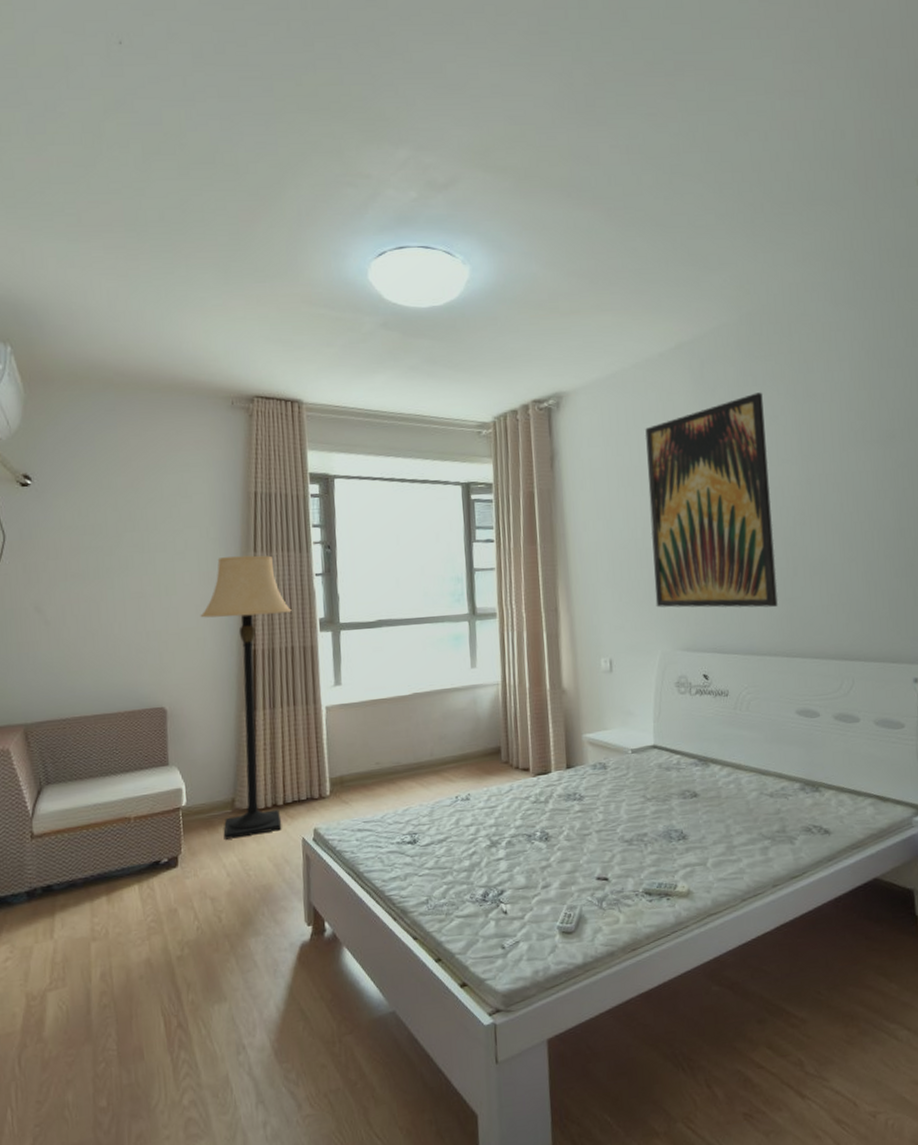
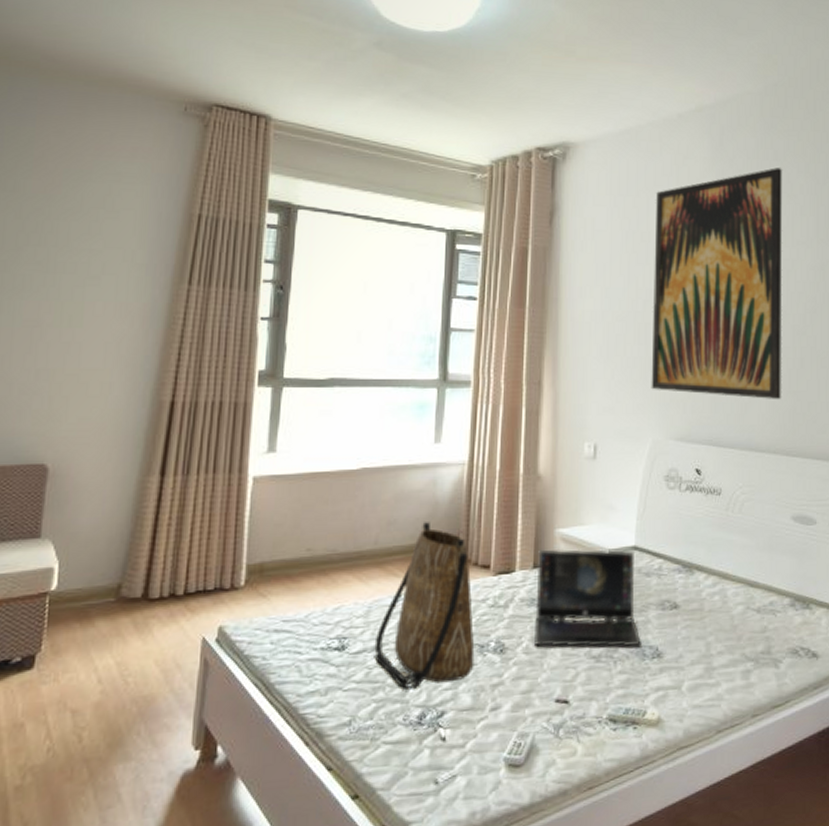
lamp: present [200,555,292,840] -> none [100,288,226,636]
tote bag: none [439,735,525,874] -> present [374,522,475,691]
laptop: none [569,749,667,834] -> present [533,549,641,647]

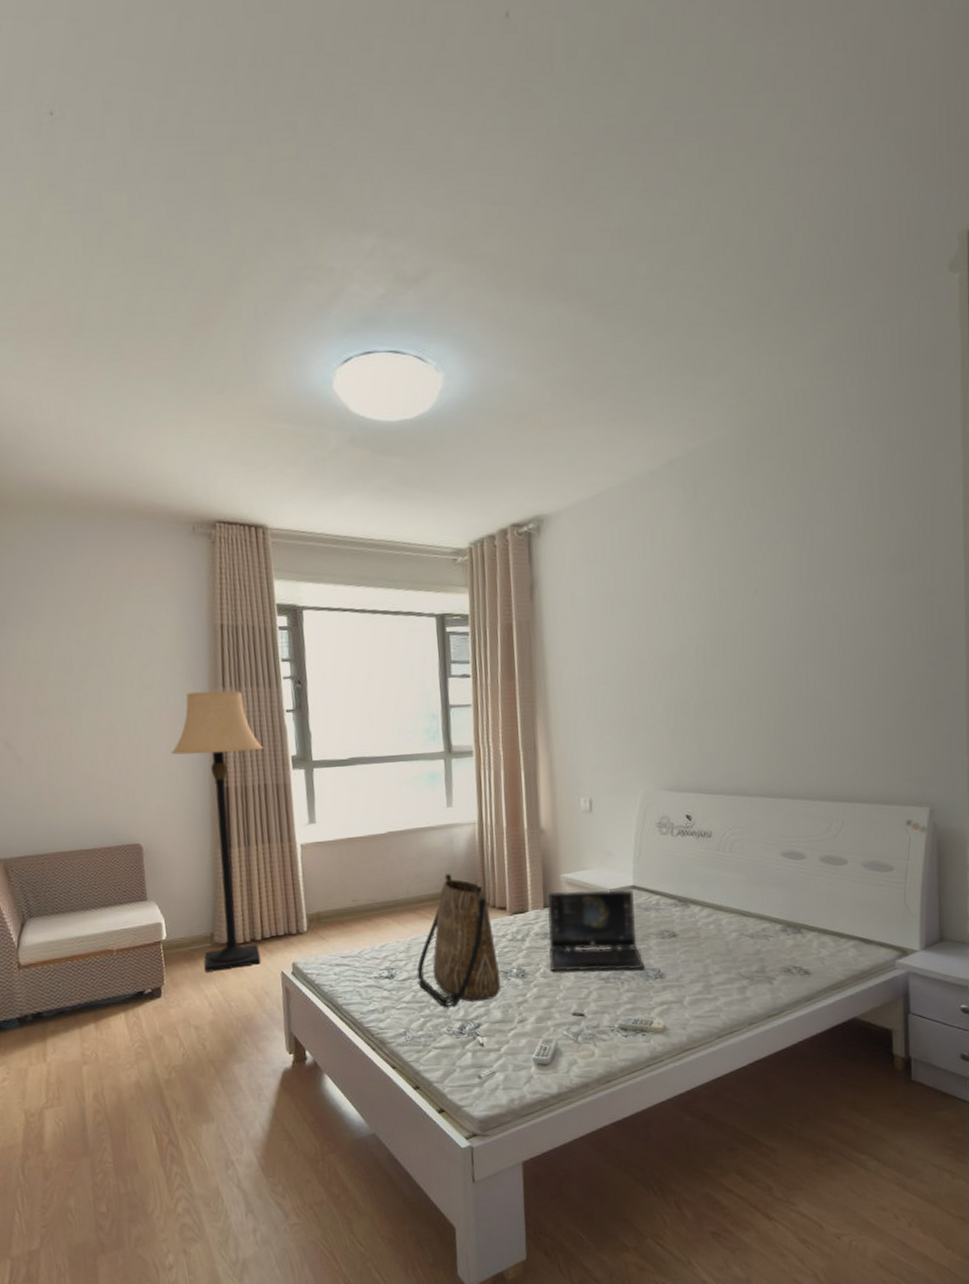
lamp: none [100,288,226,636] -> present [171,690,263,972]
wall art: present [651,167,783,399] -> none [632,514,767,747]

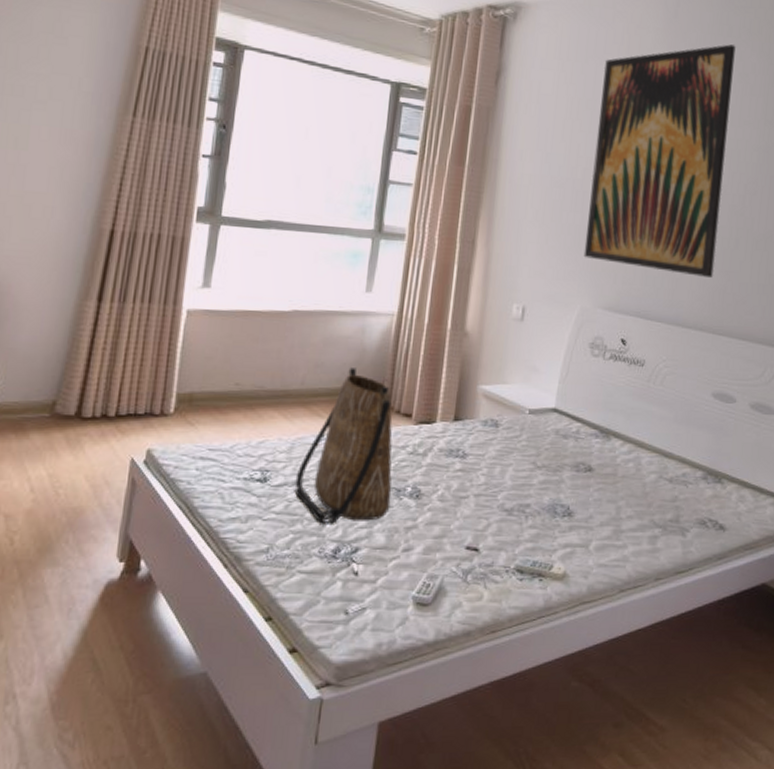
lamp: present [171,690,263,972] -> none [34,116,166,448]
laptop: present [546,889,645,972] -> none [448,403,554,504]
wall art: none [632,514,767,747] -> present [583,44,736,277]

